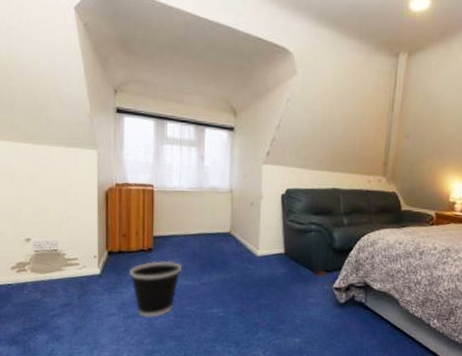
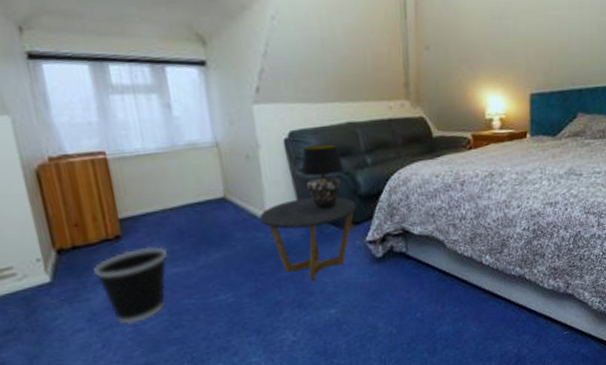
side table: none [253,243,330,313] -> present [259,197,357,282]
table lamp: none [290,202,325,255] -> present [301,144,344,210]

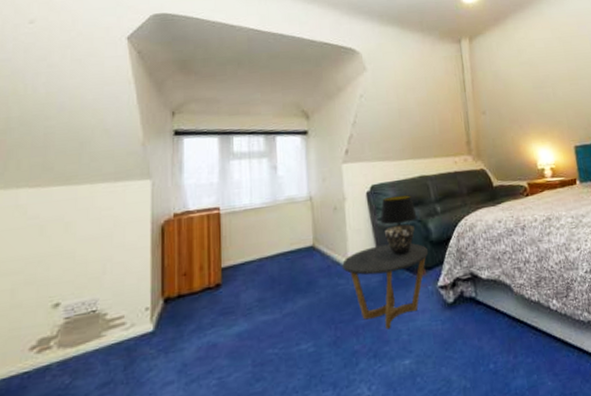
wastebasket: present [94,246,168,324] -> none [193,294,258,376]

